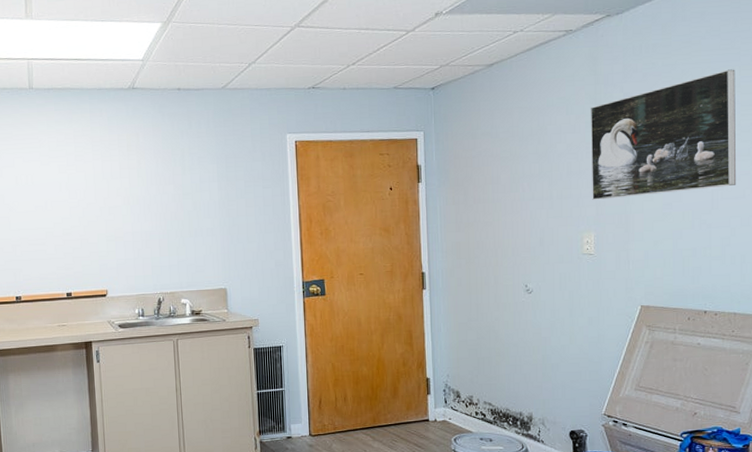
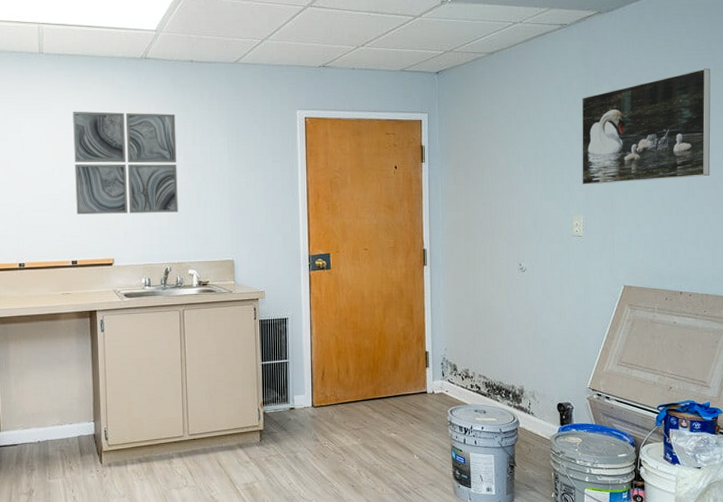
wall art: none [63,143,170,247] -> present [73,111,178,215]

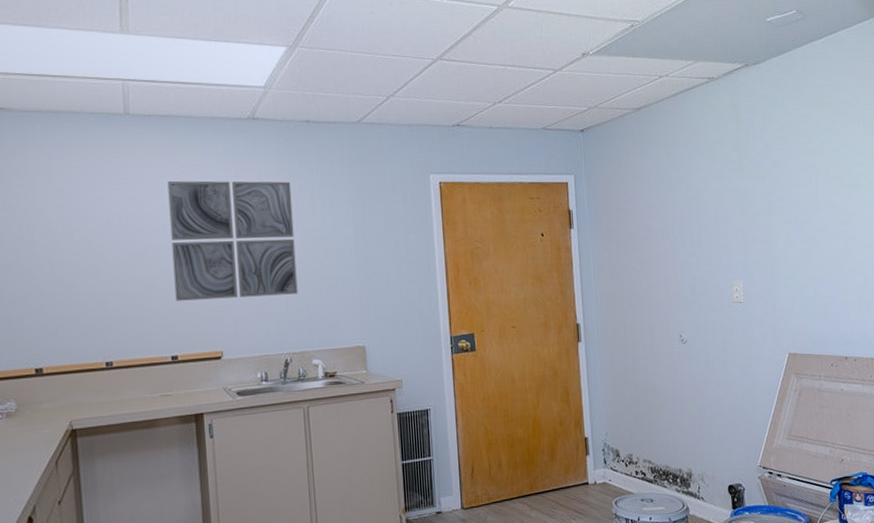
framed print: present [581,68,711,185] -> none [733,122,867,247]

